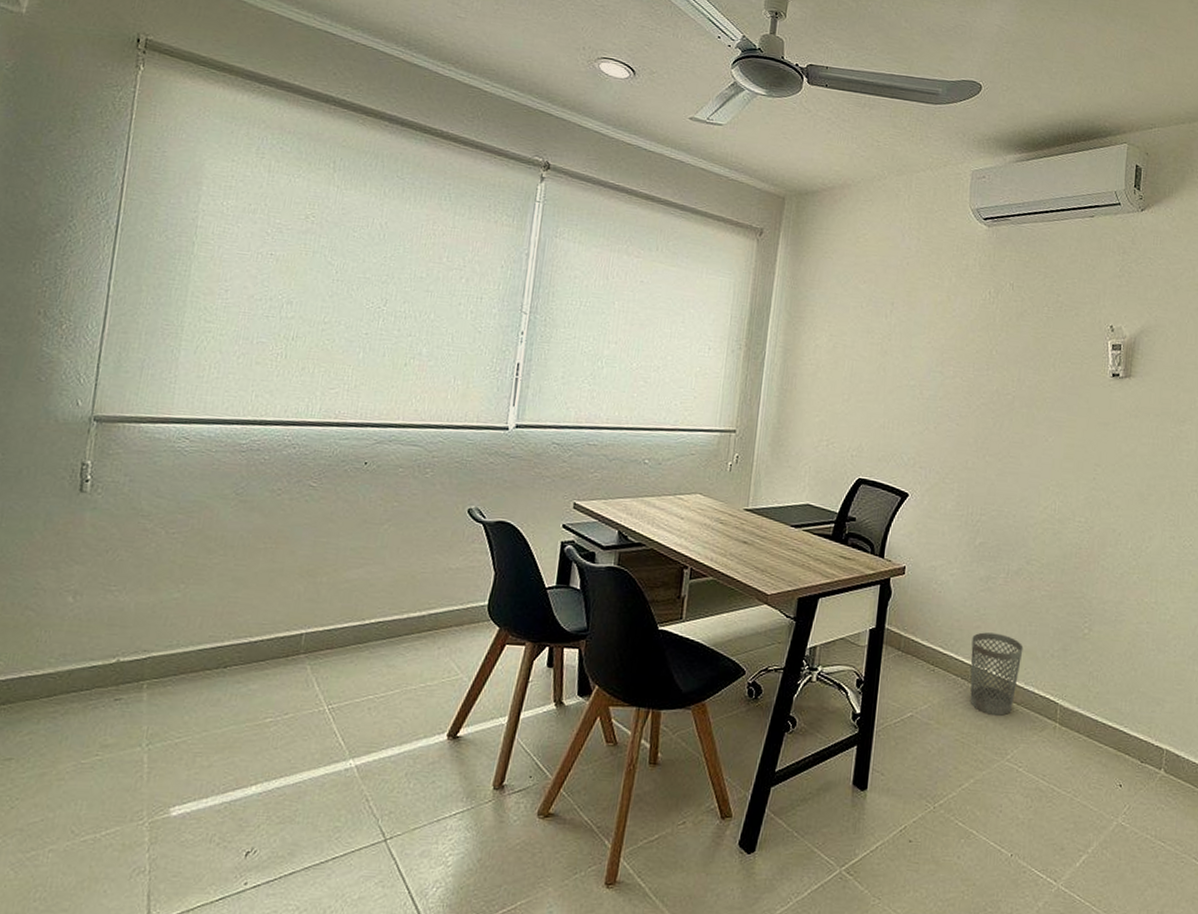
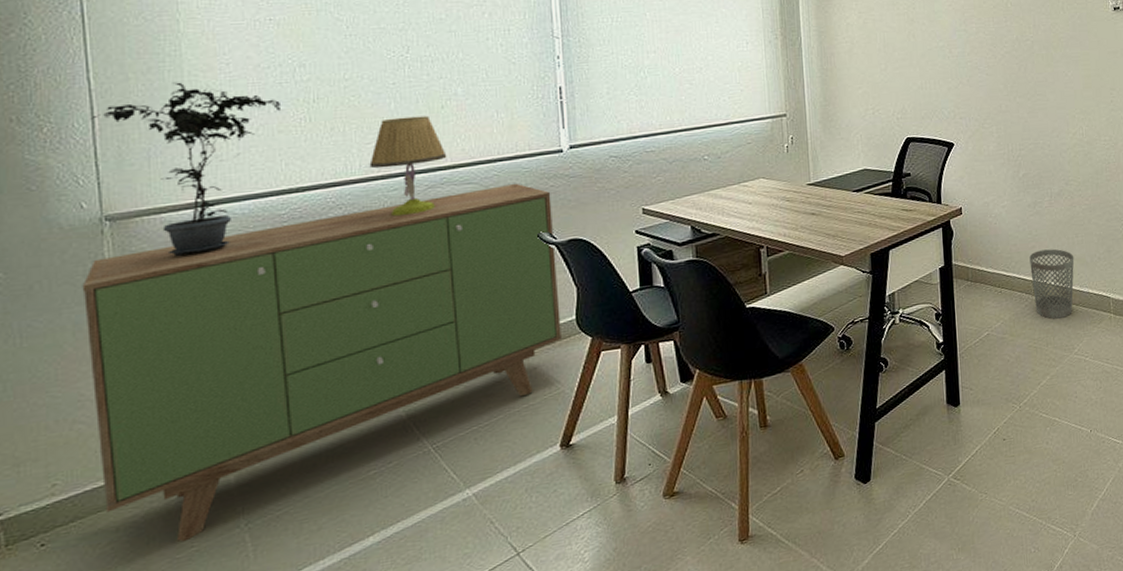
sideboard: none [32,453,489,749] -> present [82,183,562,542]
potted plant: none [102,300,264,468] -> present [90,82,282,256]
table lamp: none [328,367,400,467] -> present [369,115,447,217]

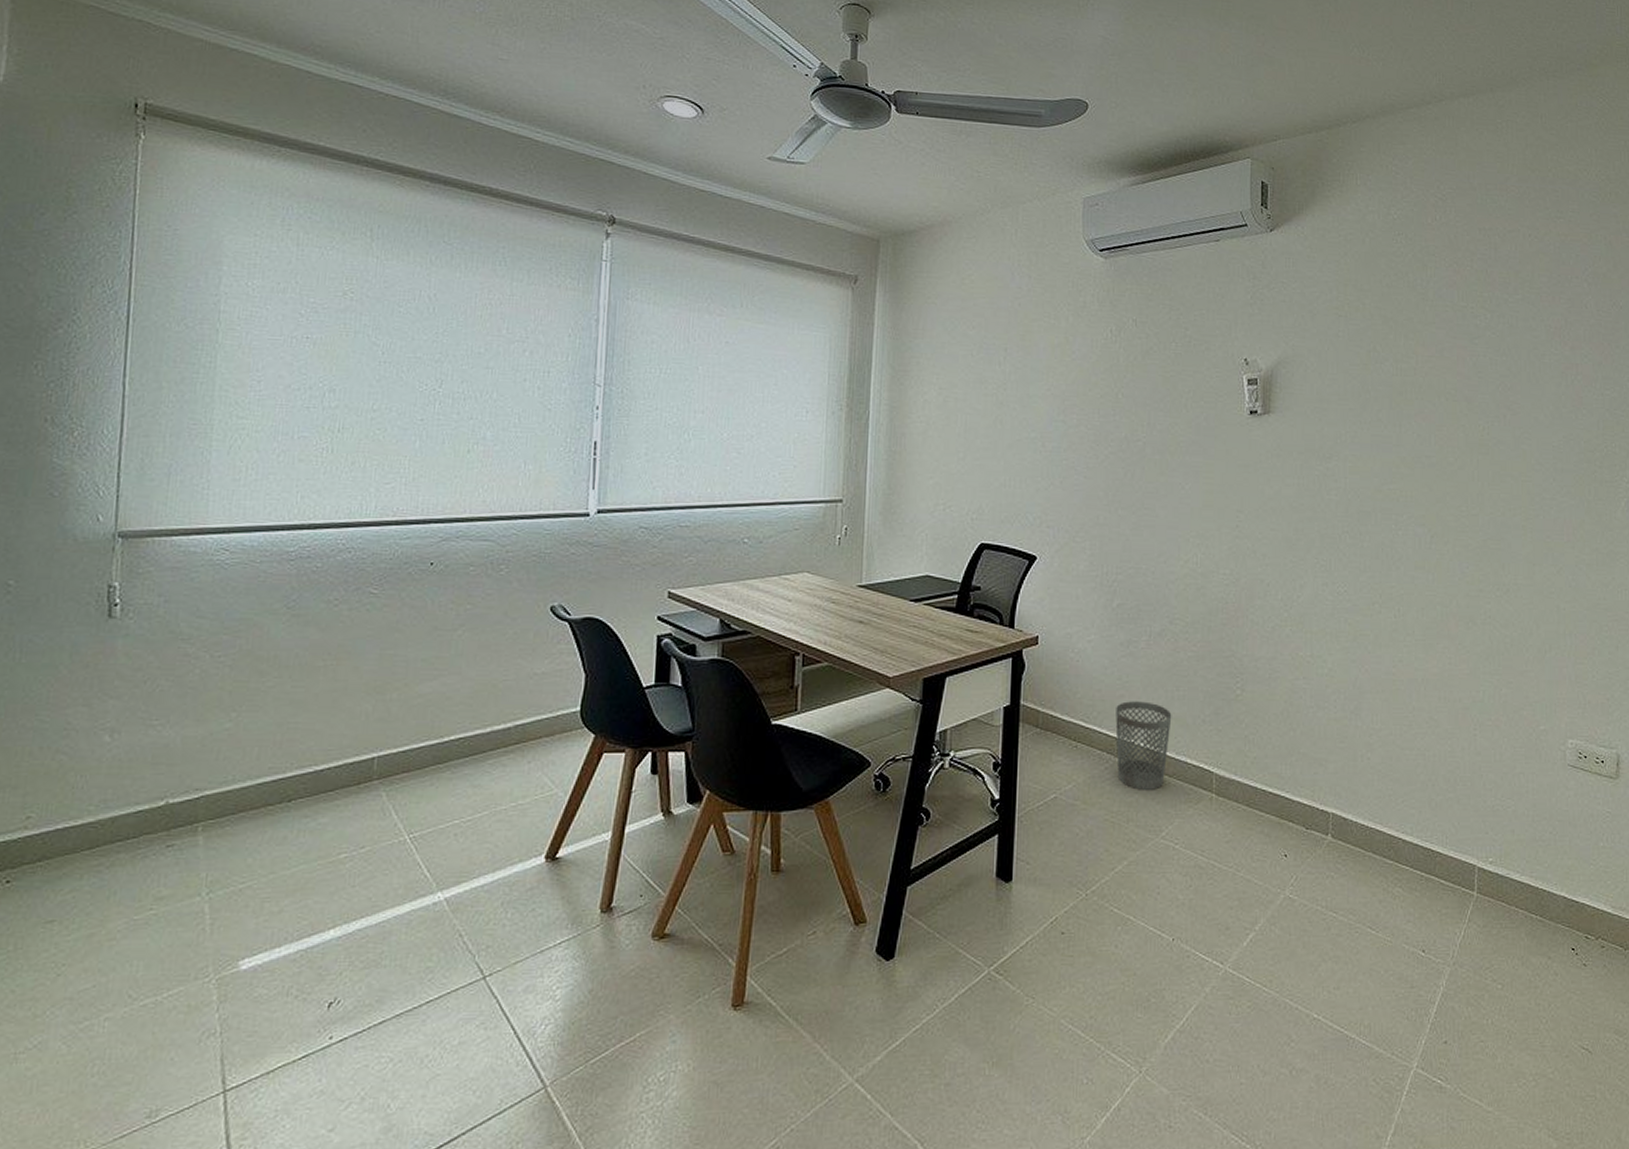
sideboard: present [82,183,562,542] -> none [72,545,571,902]
potted plant: present [90,82,282,256] -> none [119,396,306,584]
table lamp: present [369,115,447,217] -> none [385,458,467,569]

